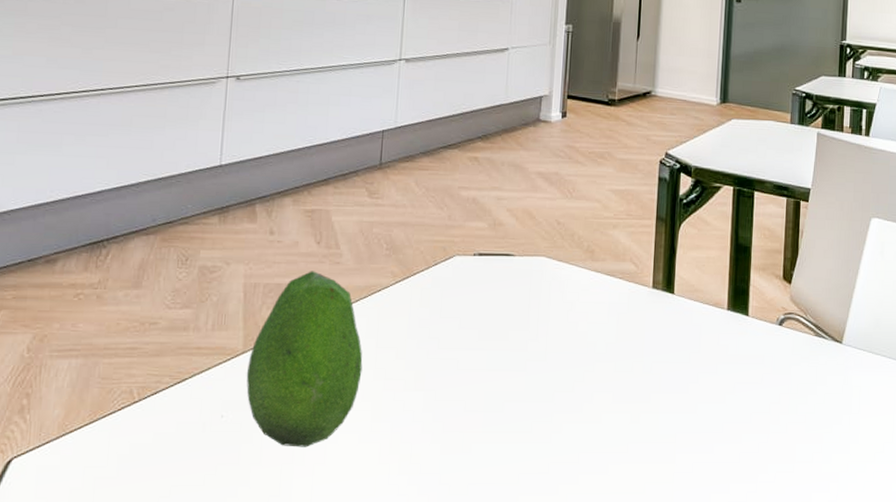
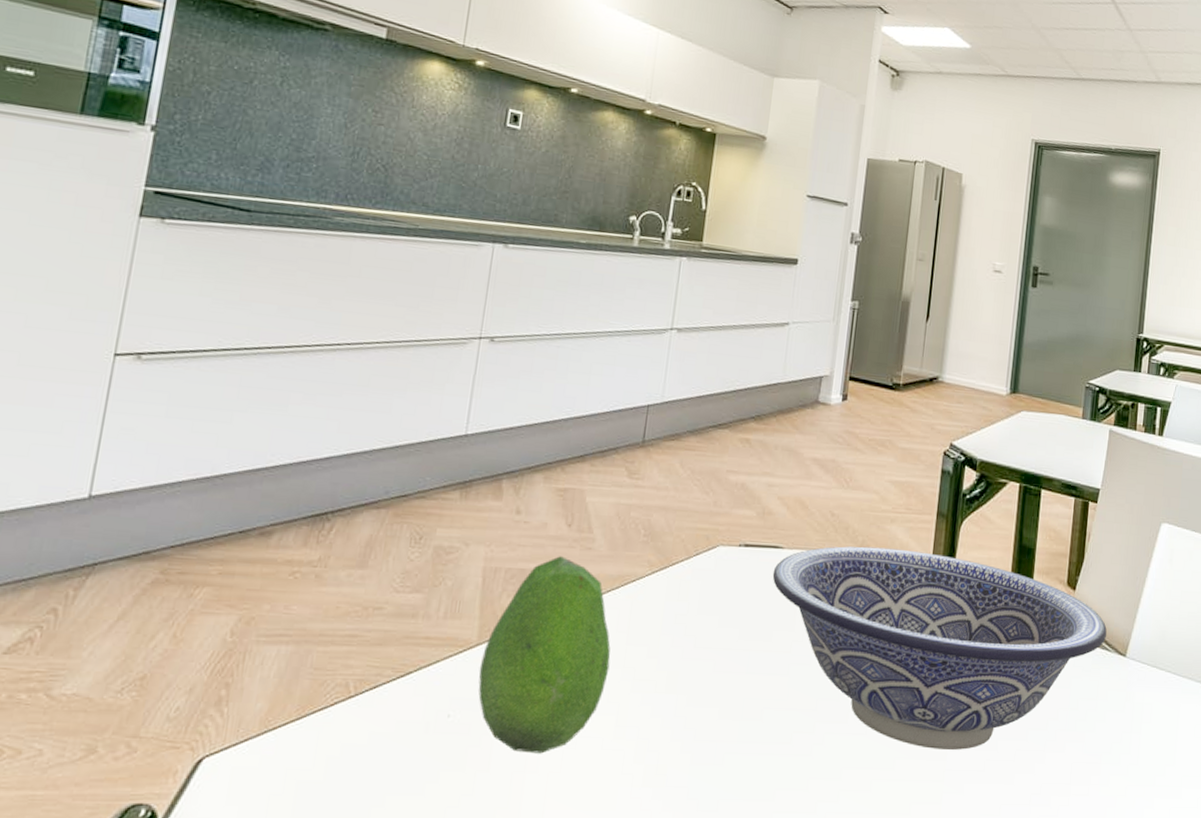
decorative bowl: none [506,251,823,434] -> present [772,546,1107,750]

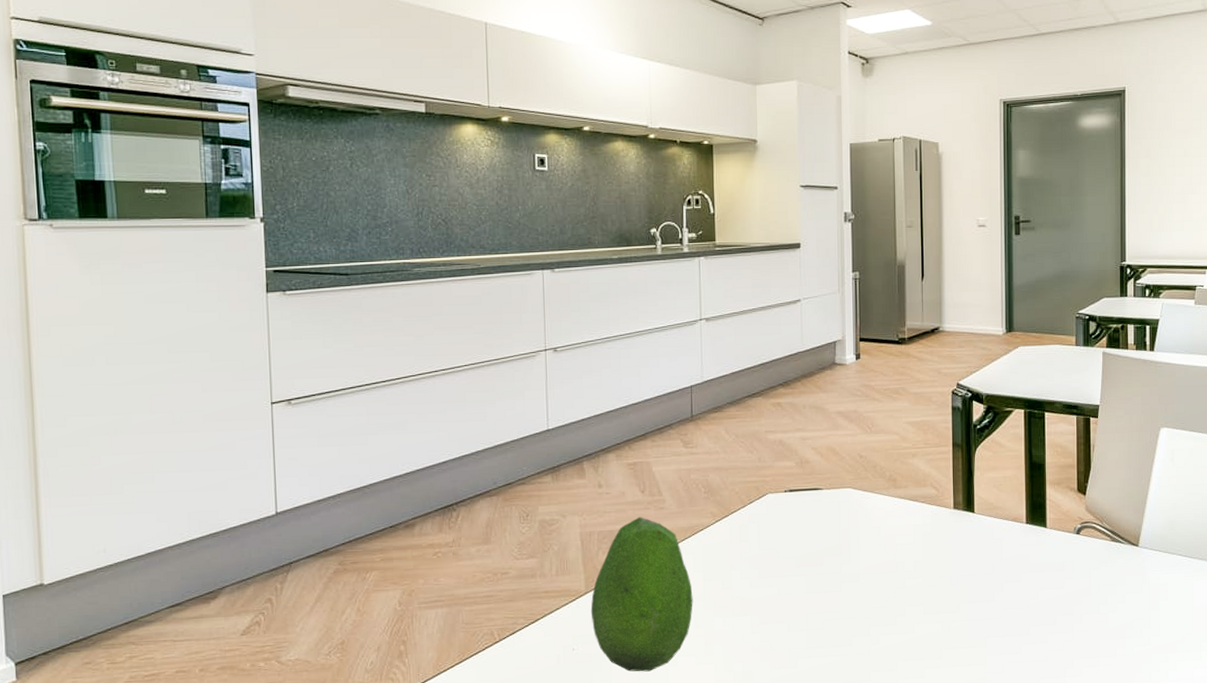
decorative bowl: present [772,546,1107,750] -> none [816,478,1118,639]

